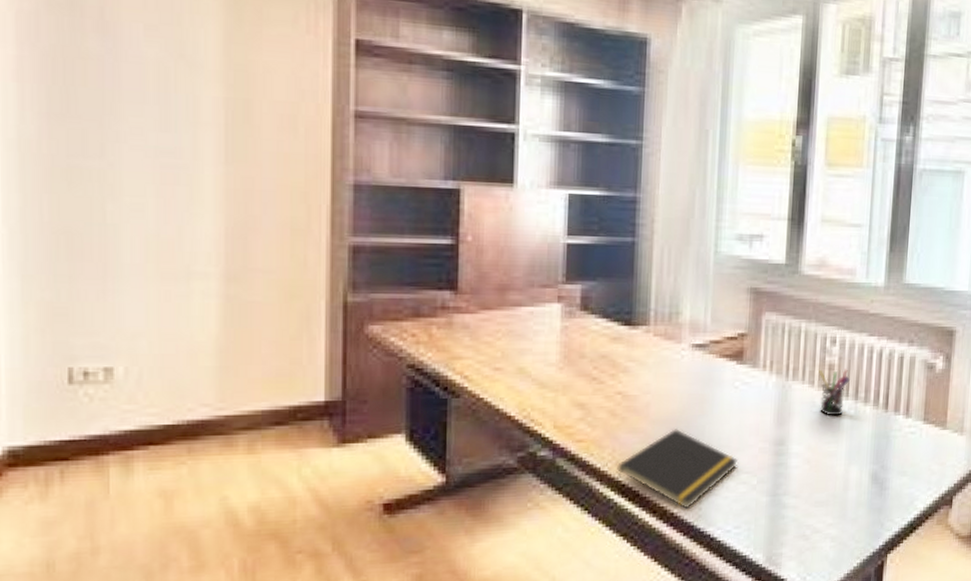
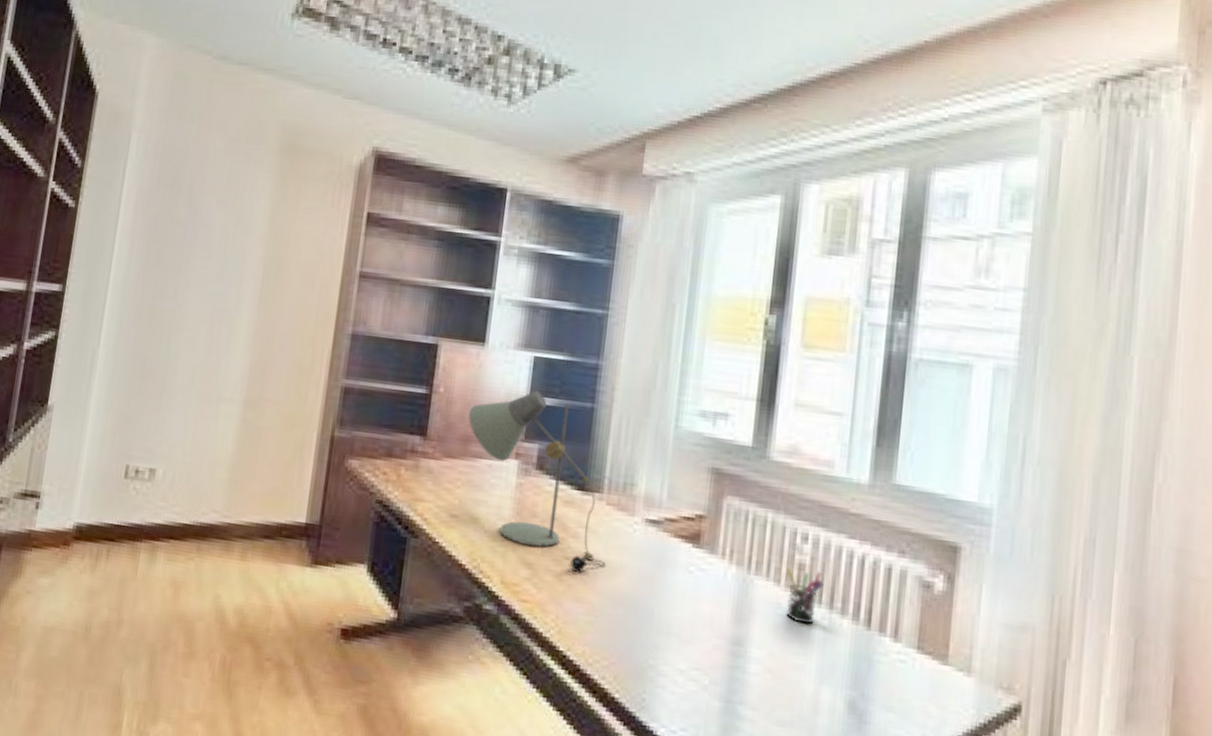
desk lamp: none [503,230,657,404] -> present [468,391,606,572]
notepad: present [615,429,739,509] -> none [556,605,689,697]

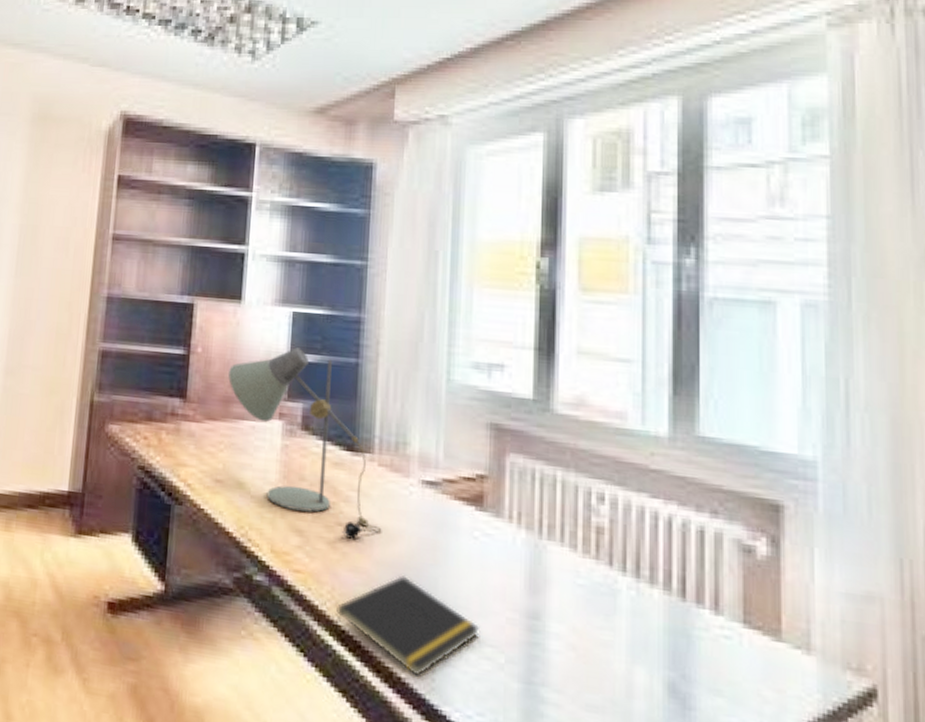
notepad: none [556,605,689,697] -> present [334,575,481,677]
pen holder: present [786,568,824,625] -> none [583,532,627,595]

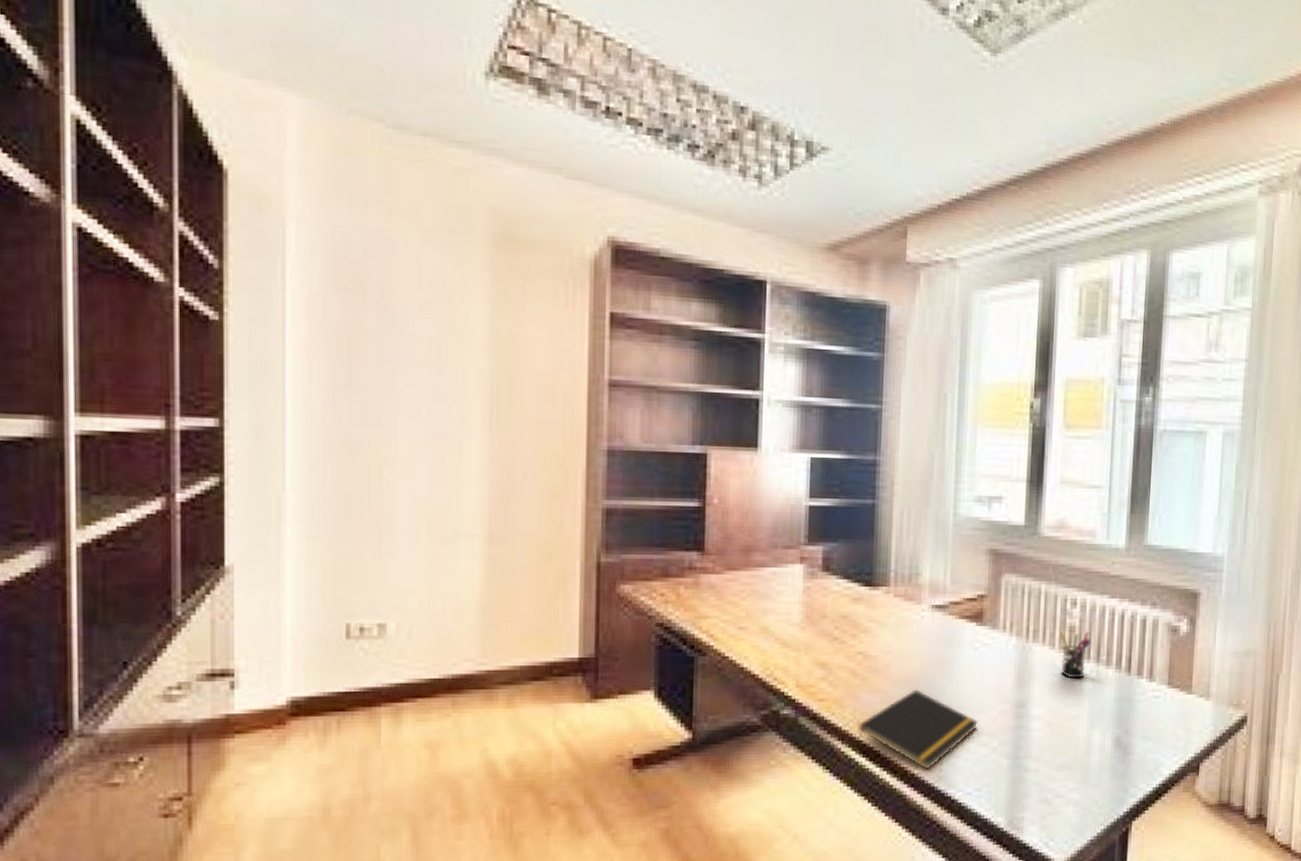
desk lamp: present [228,347,382,539] -> none [748,492,898,664]
pen holder: none [583,532,627,595] -> present [1059,631,1091,679]

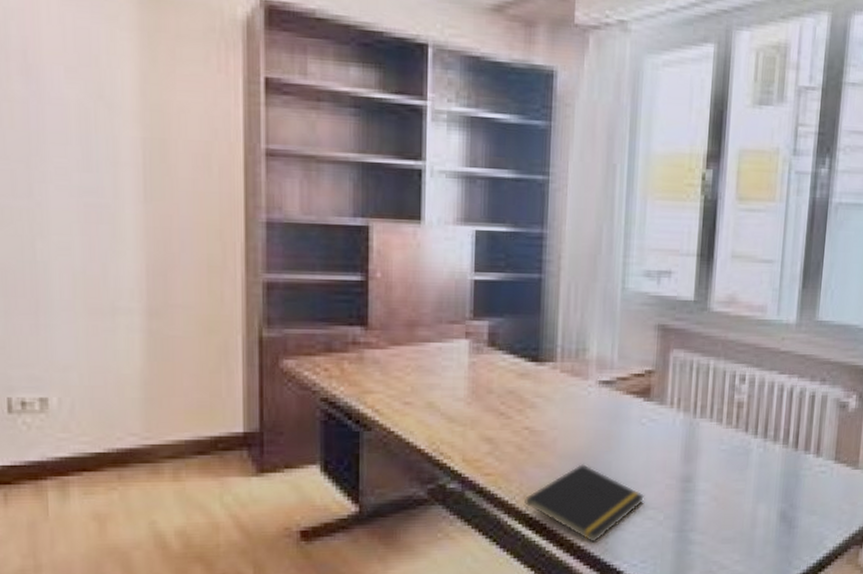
pen holder: present [1059,631,1091,679] -> none [727,407,759,454]

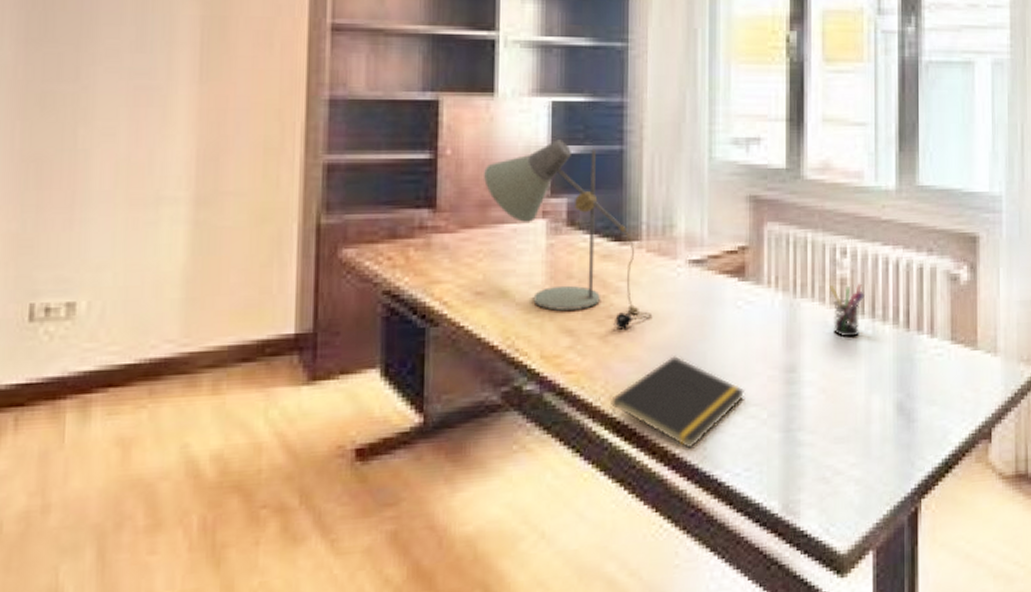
desk lamp: none [412,266,564,439] -> present [484,139,653,330]
pen holder: none [727,407,759,454] -> present [829,283,865,338]

